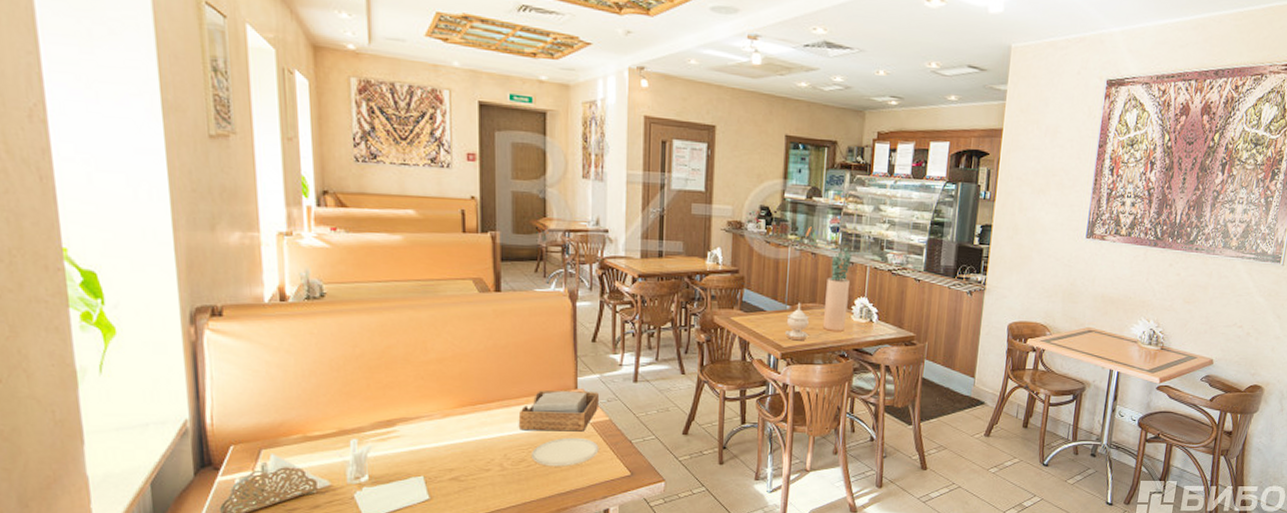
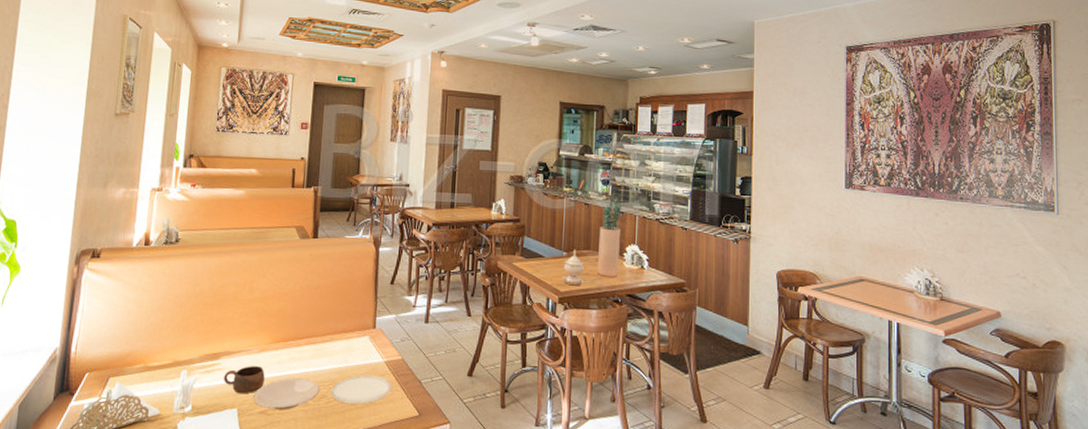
cup: none [403,432,452,461] -> present [224,366,265,394]
saucer: none [440,443,518,476] -> present [252,378,320,410]
napkin holder: present [518,390,600,432] -> none [322,329,395,370]

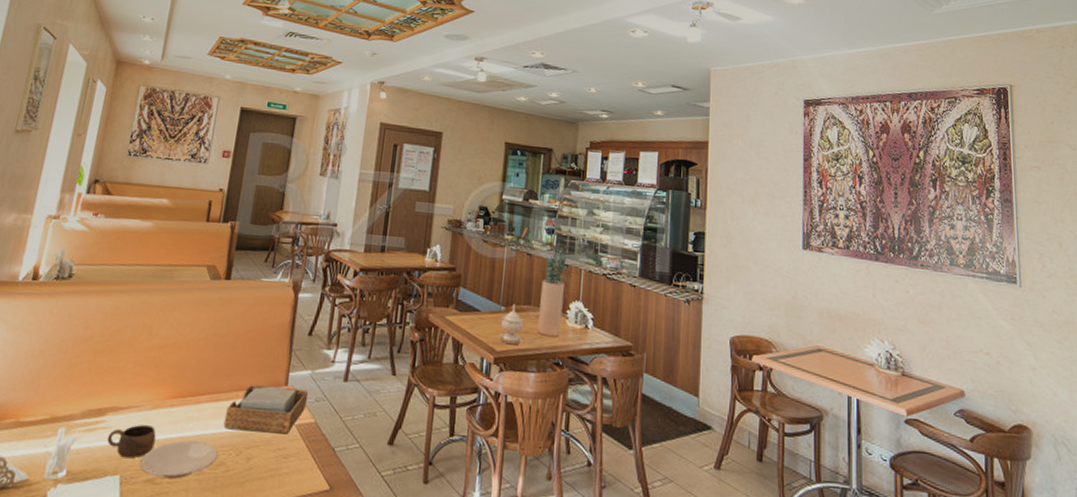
napkin holder: none [322,329,395,370] -> present [223,385,309,434]
plate: present [330,375,392,405] -> none [230,440,301,475]

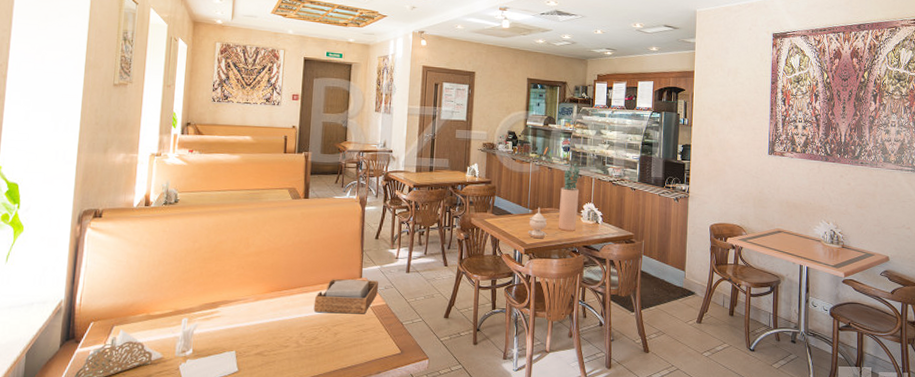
cup: present [107,425,157,458] -> none [222,313,261,338]
saucer: present [139,440,219,479] -> none [249,323,312,351]

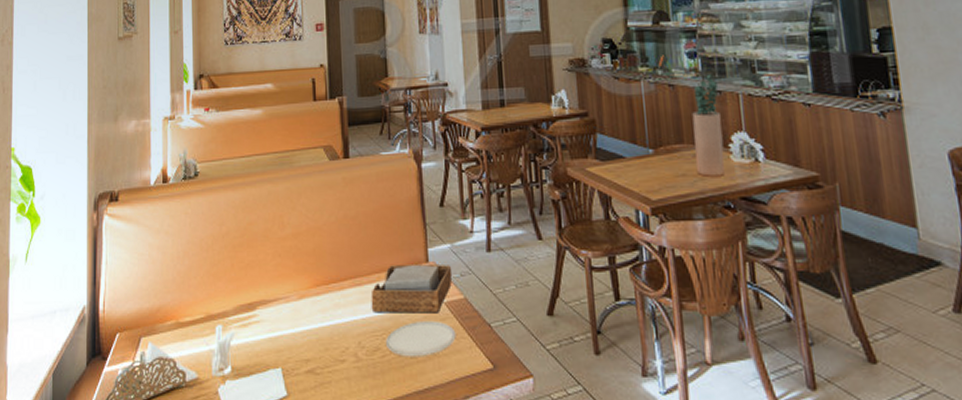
plate: none [321,319,377,345] -> present [385,320,456,357]
sugar bowl: present [528,207,548,239] -> none [650,144,682,192]

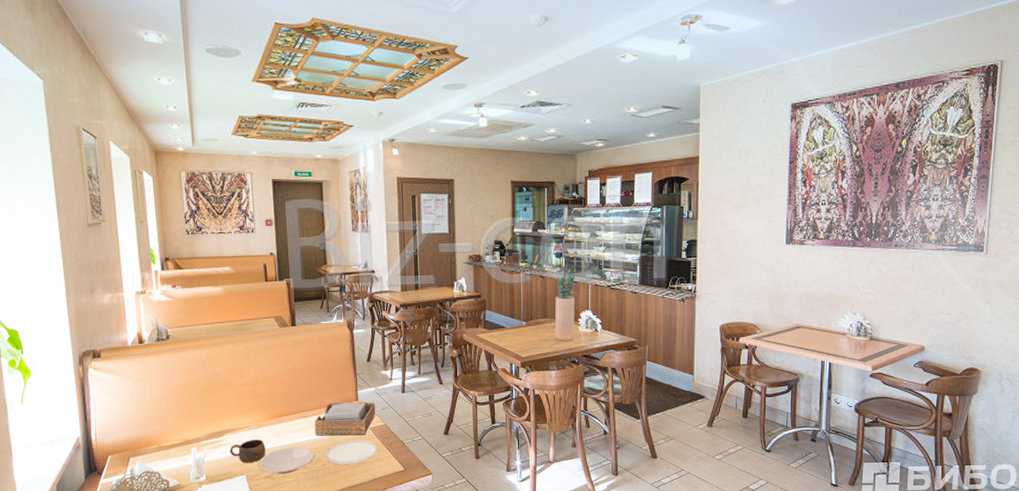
cup: none [263,316,308,350] -> present [230,440,266,463]
saucer: none [297,328,373,368] -> present [257,447,316,474]

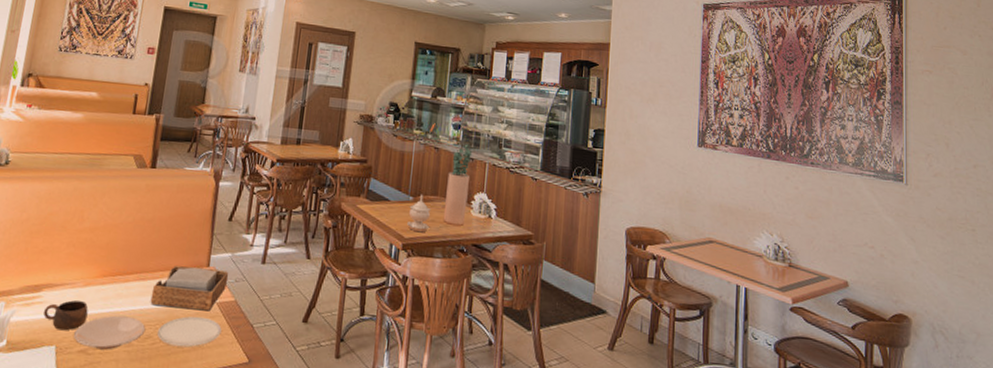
sugar bowl: none [523,318,544,351] -> present [407,194,432,233]

